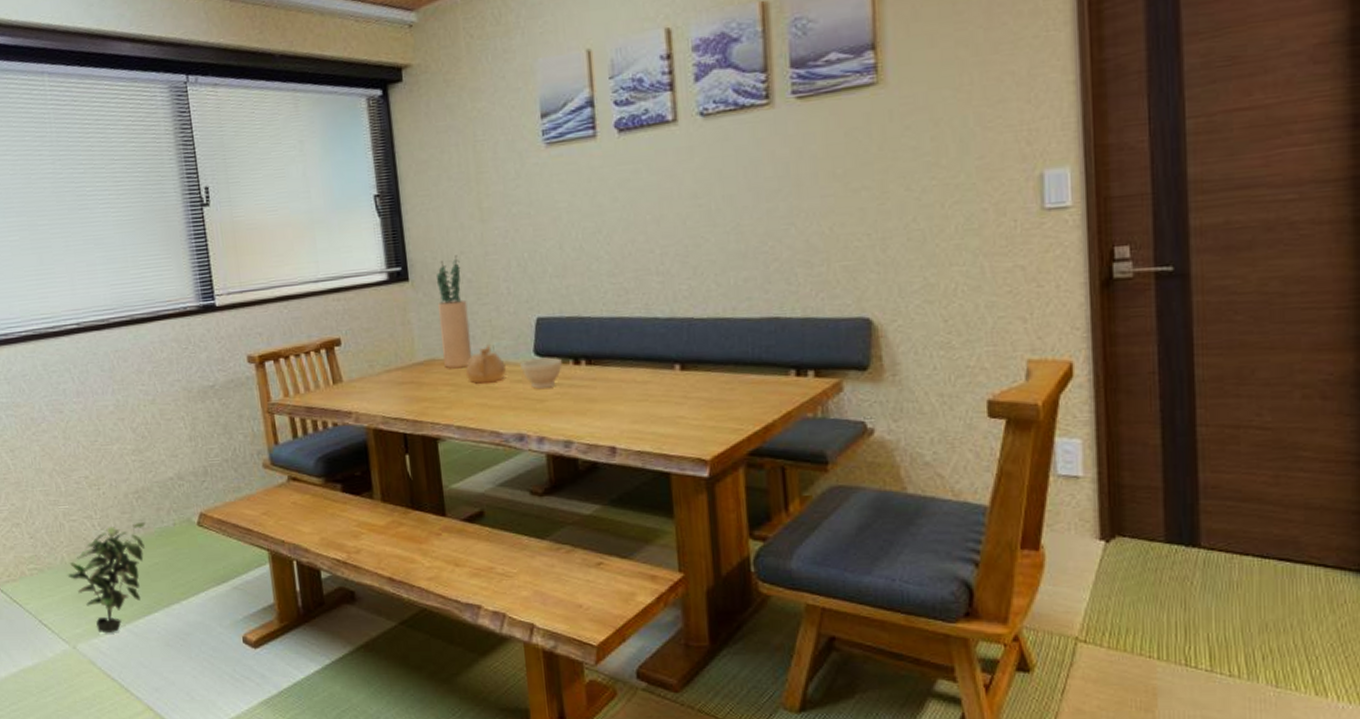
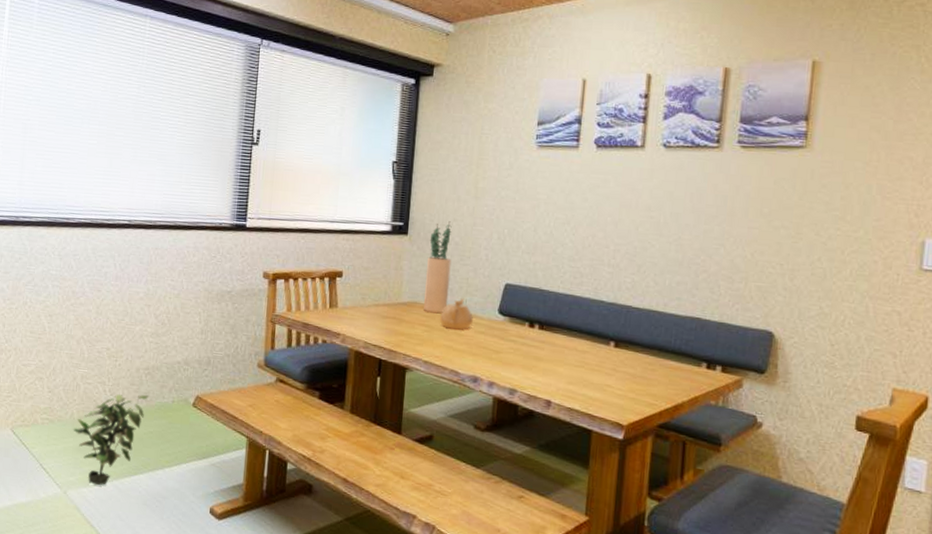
bowl: present [520,357,562,389] -> none [485,316,520,343]

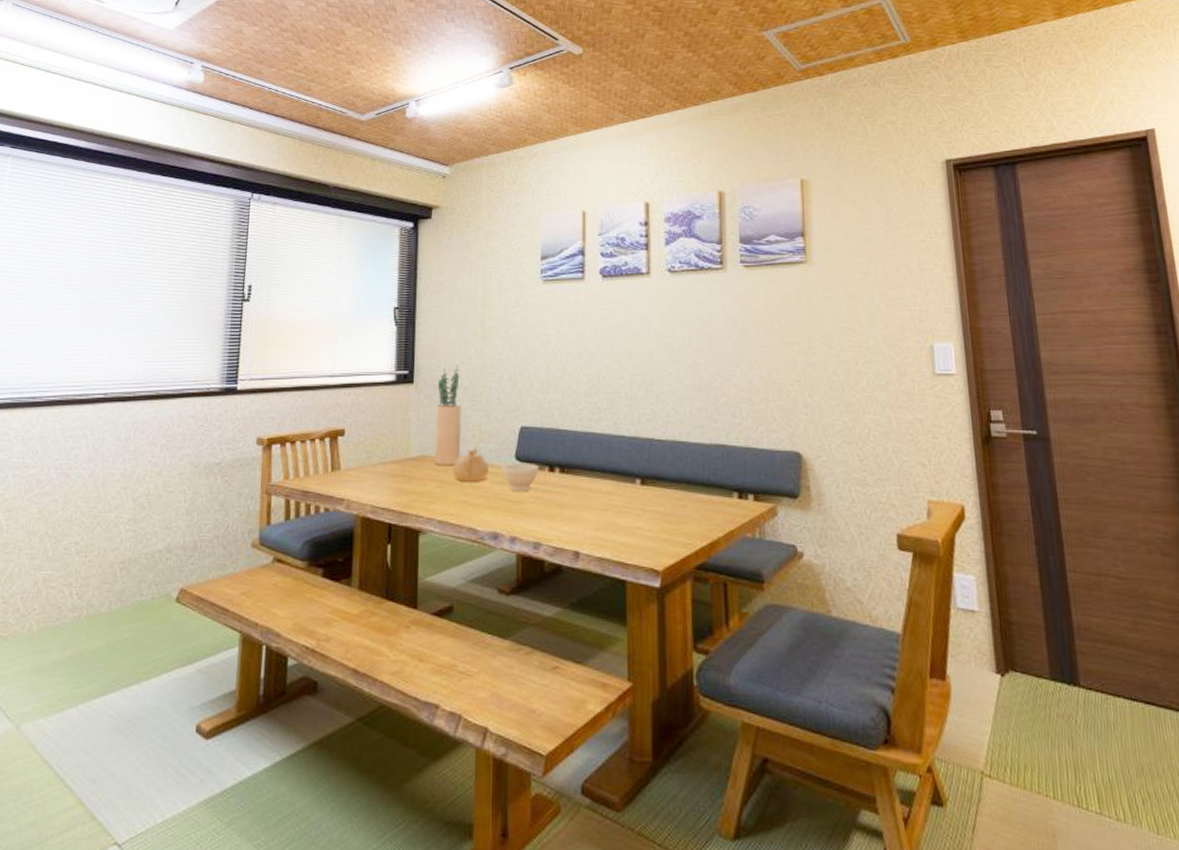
potted plant: present [73,394,149,485] -> none [30,594,124,714]
bowl: none [485,316,520,343] -> present [502,463,539,491]

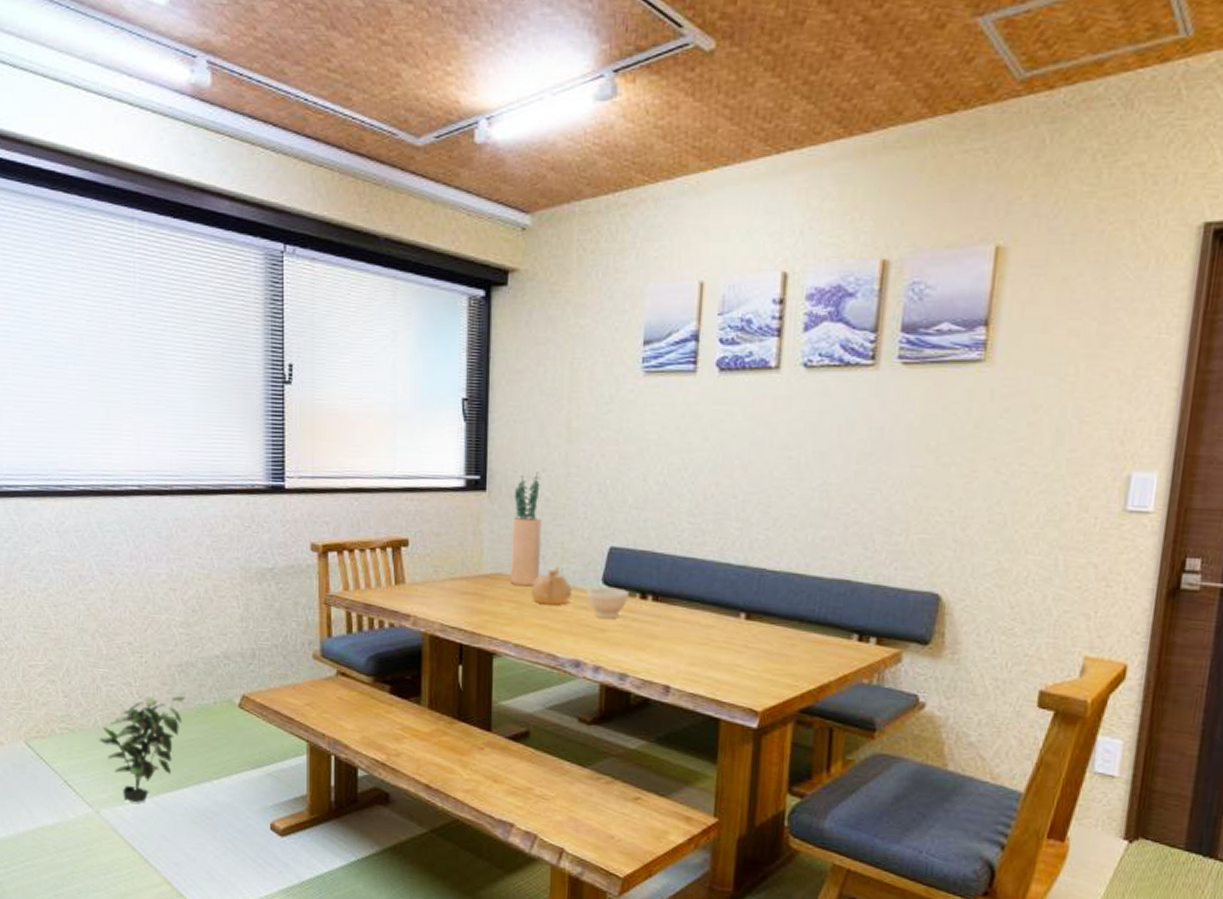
potted plant: none [30,594,124,714] -> present [98,696,185,803]

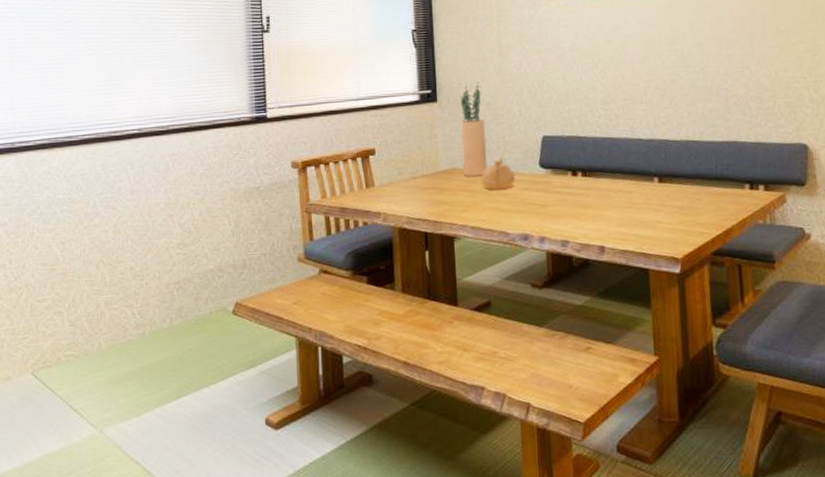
potted plant: present [98,696,185,803] -> none [102,311,183,418]
bowl: present [587,587,629,619] -> none [527,169,562,196]

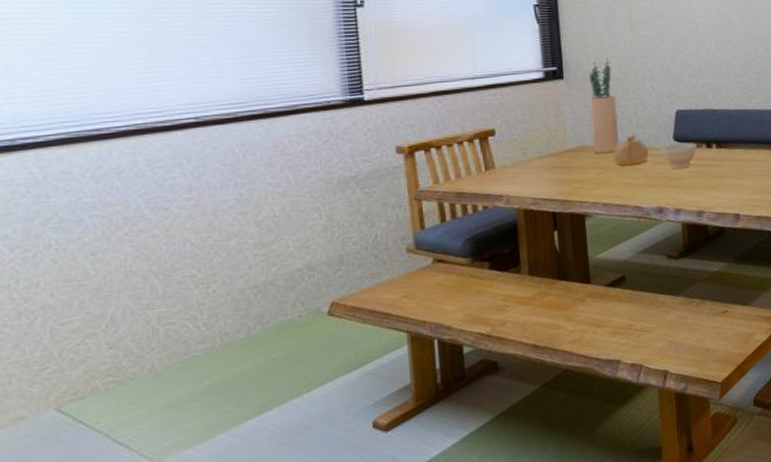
bowl: none [527,169,562,196] -> present [661,142,697,169]

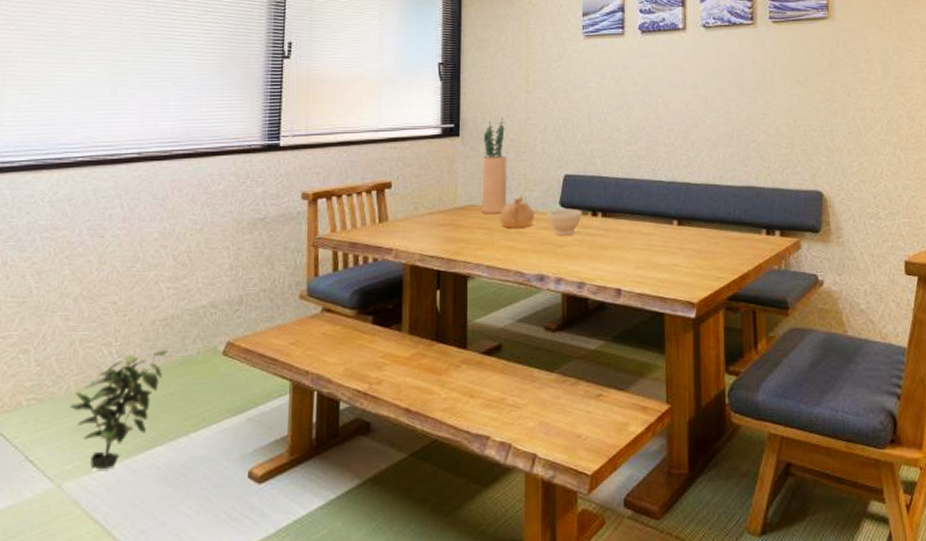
potted plant: none [156,318,264,442] -> present [69,351,168,470]

